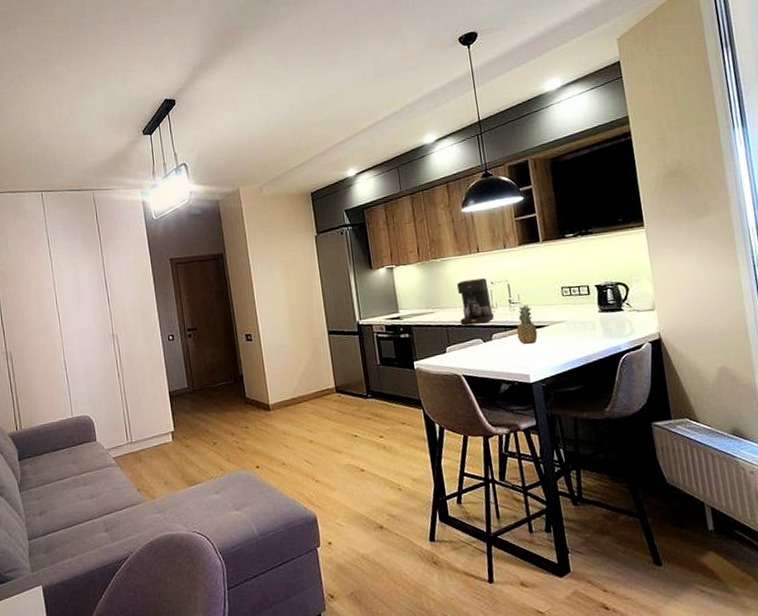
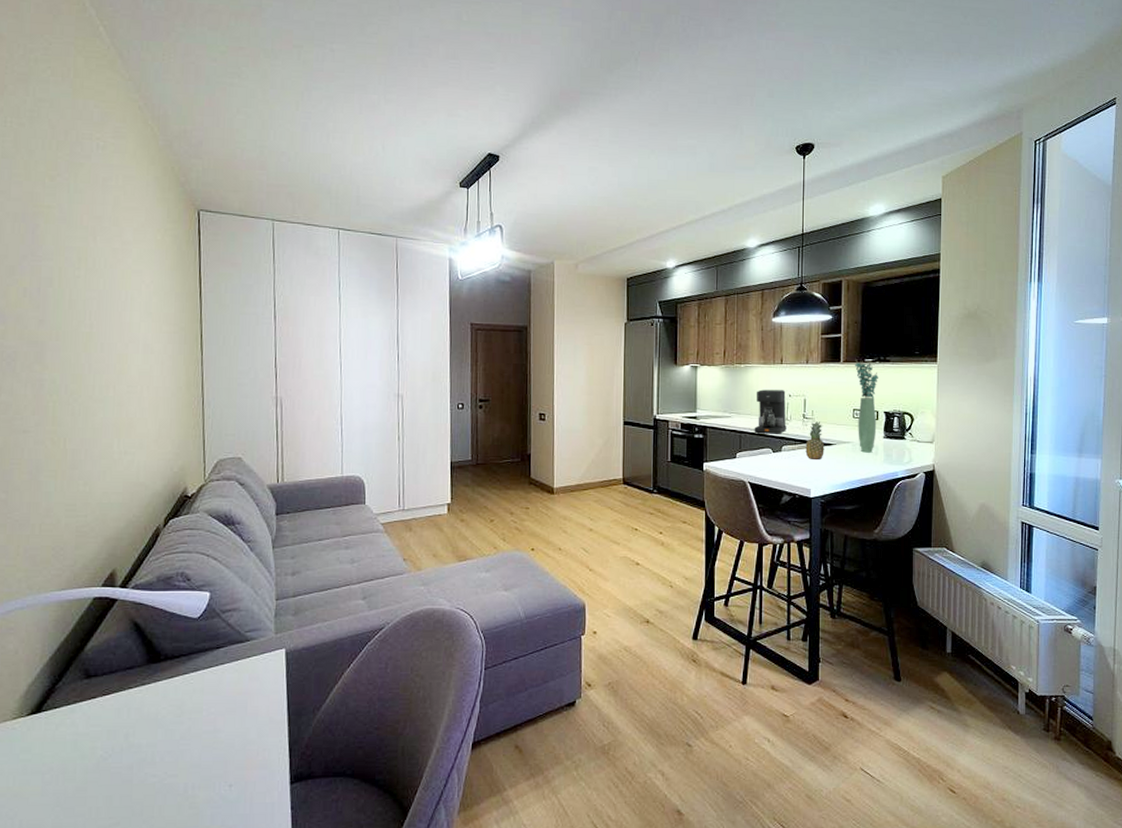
vase: none [555,235,591,330] -> present [855,359,878,453]

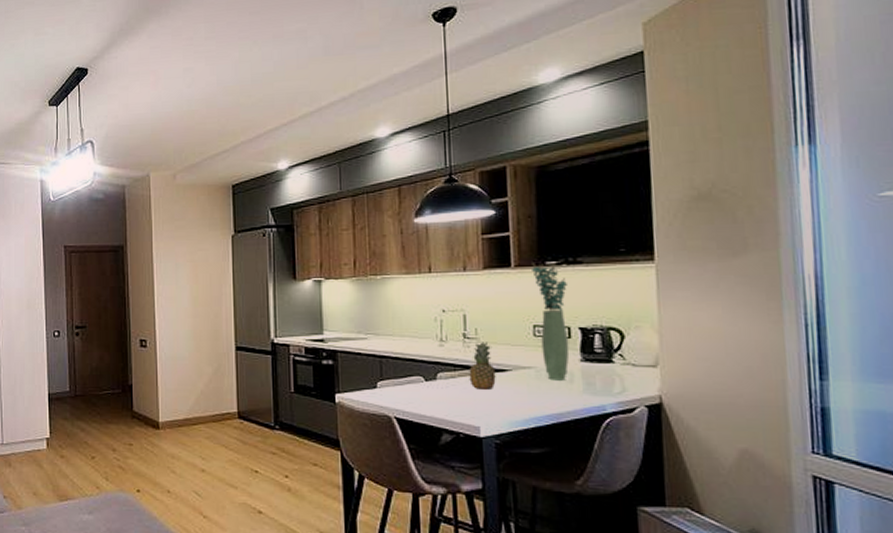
coffee maker: present [754,389,786,434] -> none [398,304,442,358]

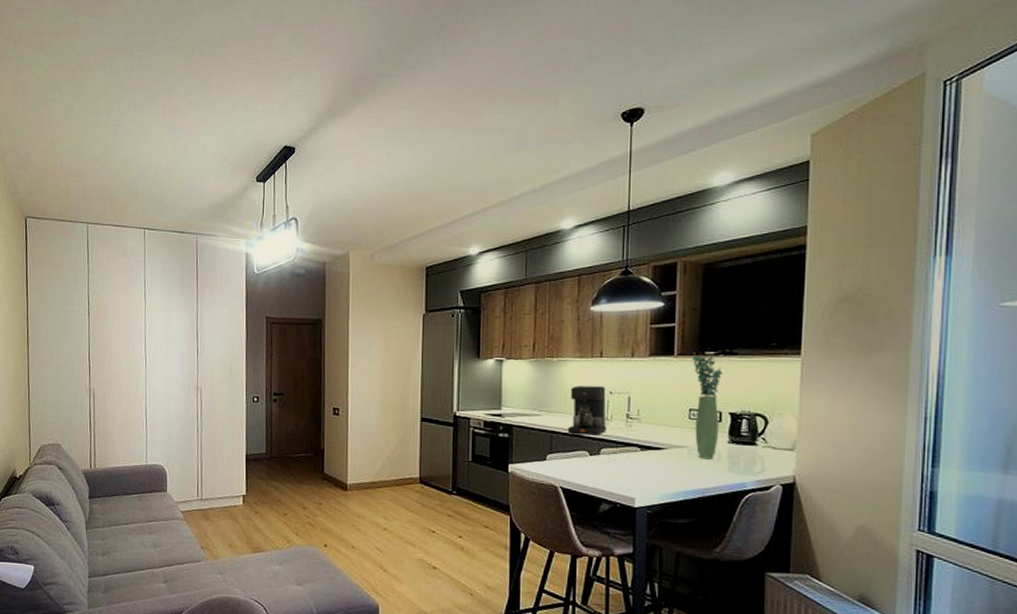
coffee maker: none [398,304,442,358] -> present [567,386,606,435]
fruit: present [469,342,496,391] -> none [629,422,653,466]

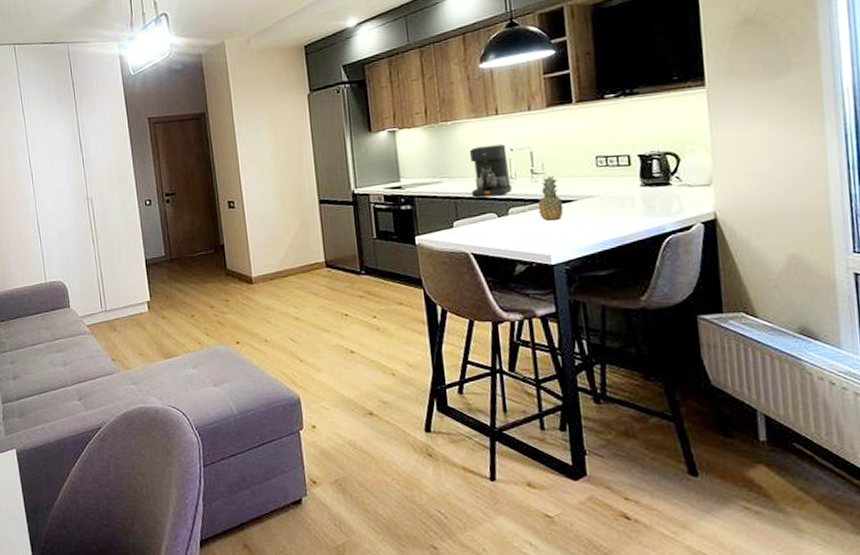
fruit: none [629,422,653,466] -> present [538,176,564,222]
vase: present [692,351,722,460] -> none [591,96,631,207]

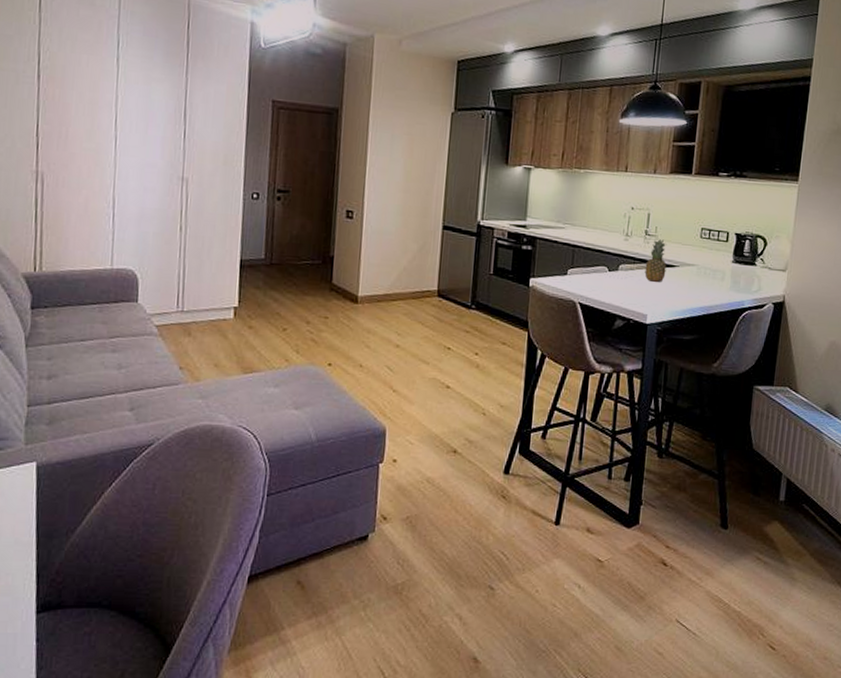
coffee maker: present [469,144,512,197] -> none [589,199,628,251]

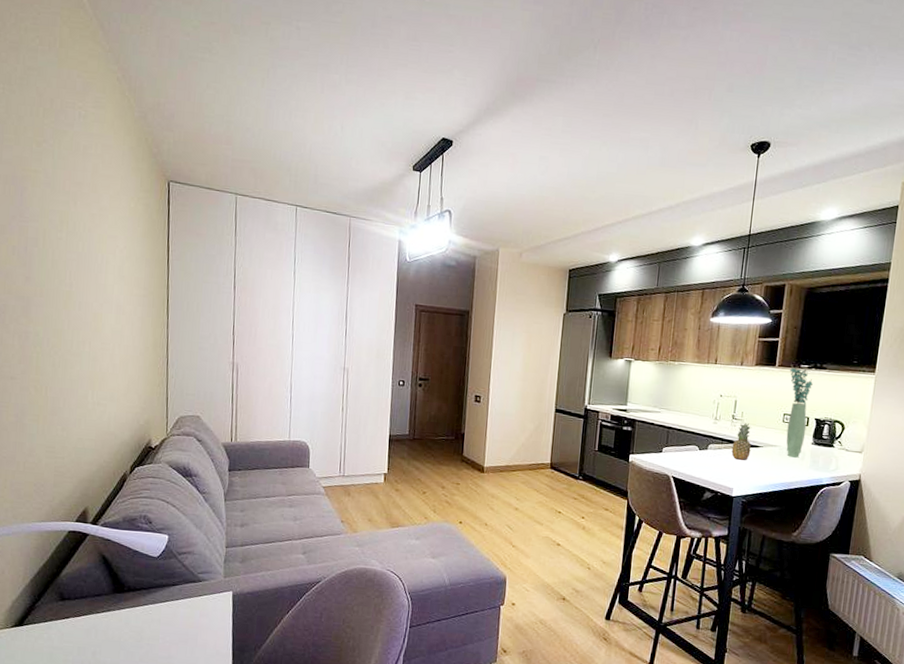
vase: none [704,172,733,278] -> present [786,364,813,458]

